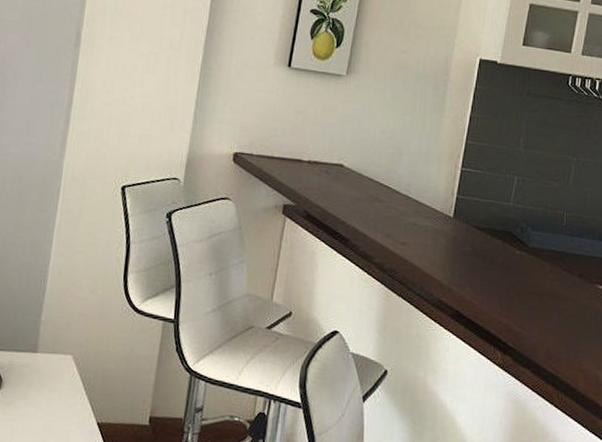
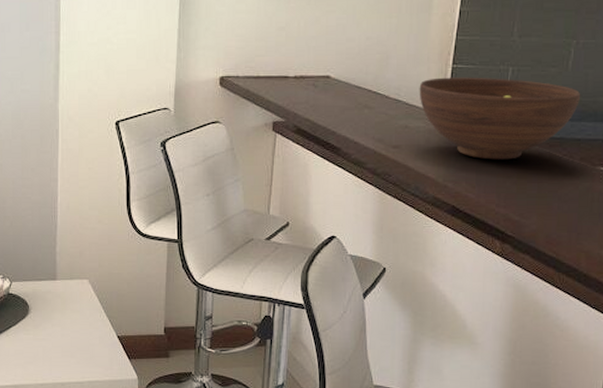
fruit bowl: none [428,178,581,269] -> present [419,77,581,160]

